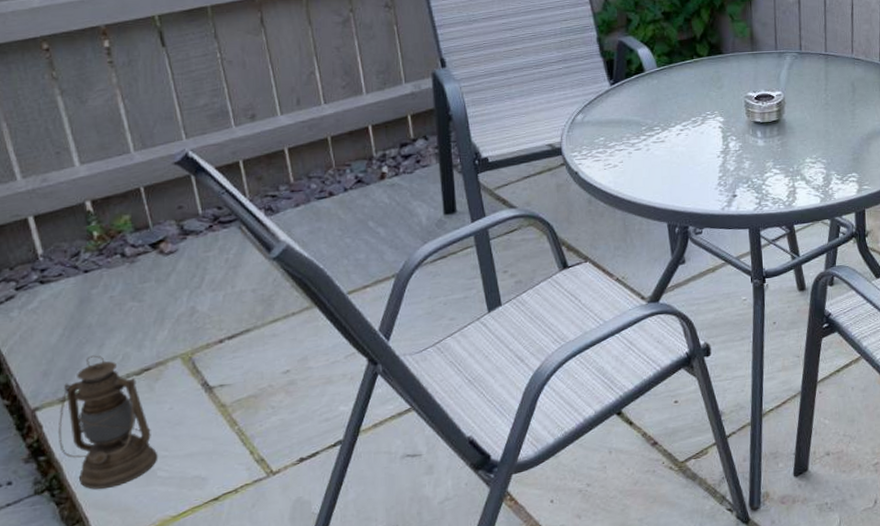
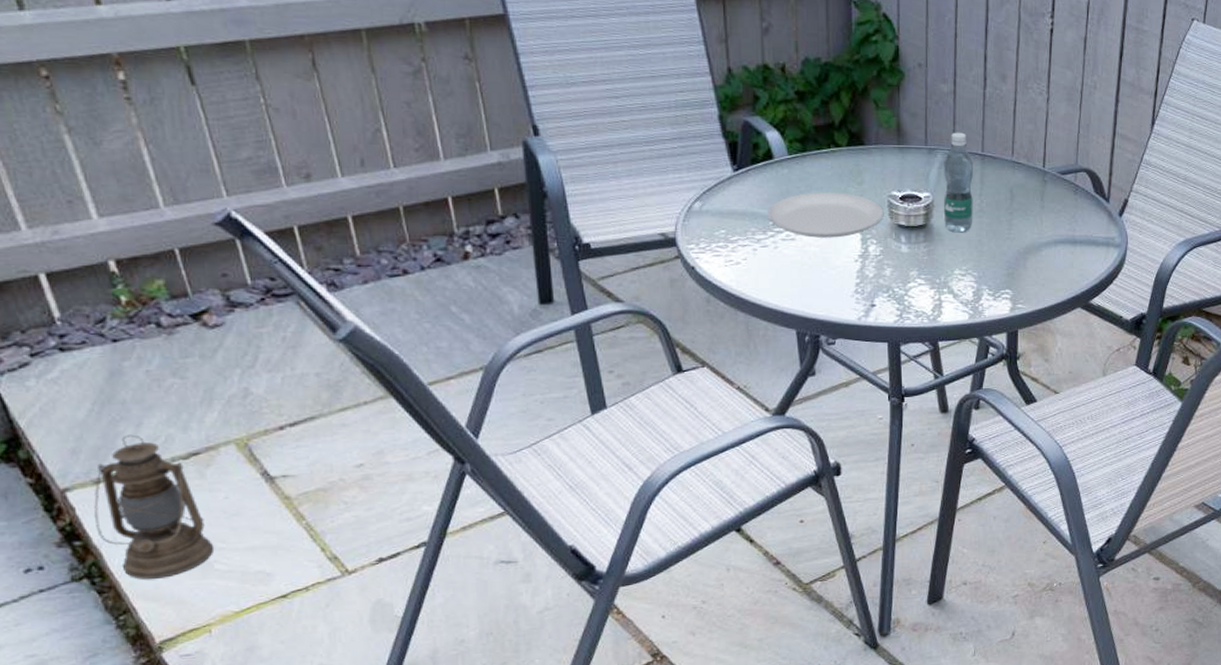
plate: none [640,97,742,139] -> present [767,192,884,238]
bottle: none [792,36,820,125] -> present [944,132,973,233]

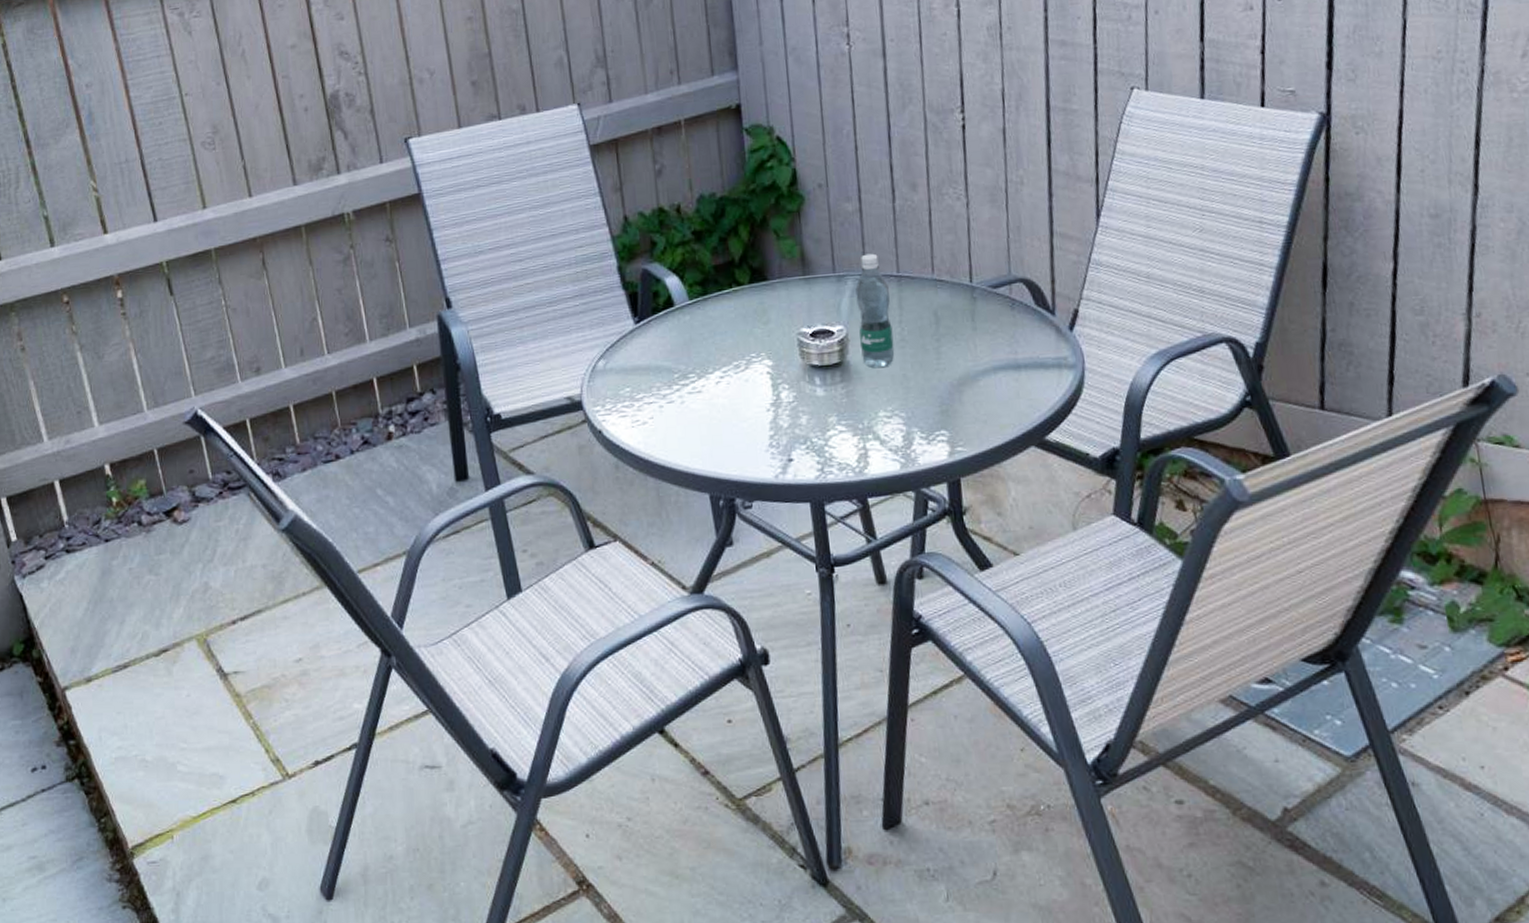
lantern: present [93,434,213,579] -> none [85,632,177,780]
plate: present [767,192,884,238] -> none [671,335,795,388]

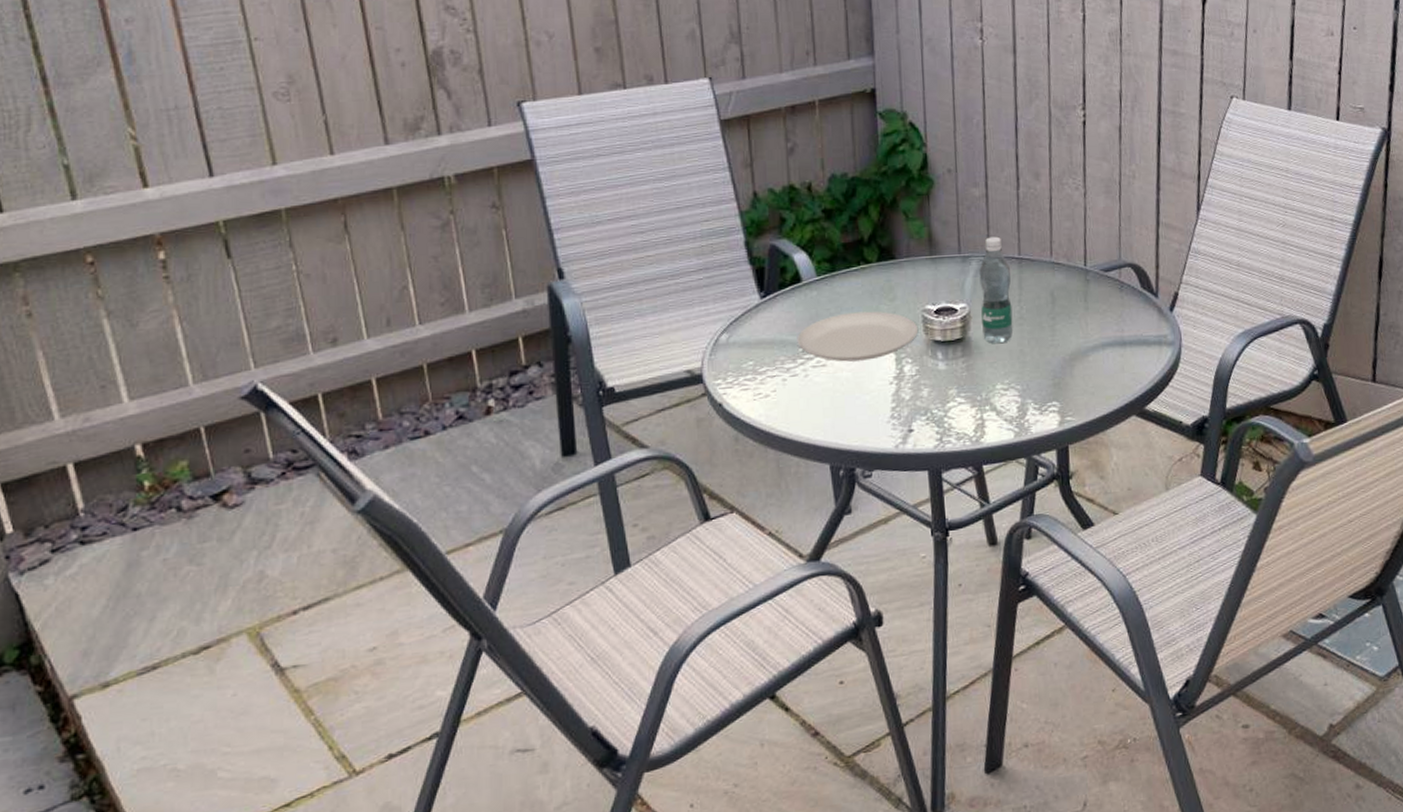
plate: none [671,335,795,388] -> present [797,311,919,362]

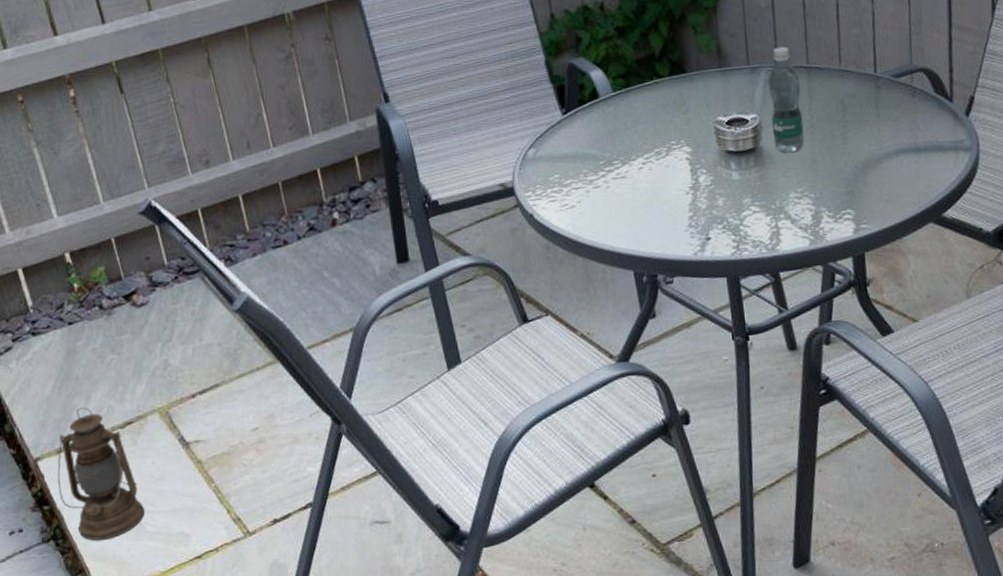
lantern: none [99,630,217,794] -> present [57,407,144,541]
plate: present [797,311,919,362] -> none [597,124,712,174]

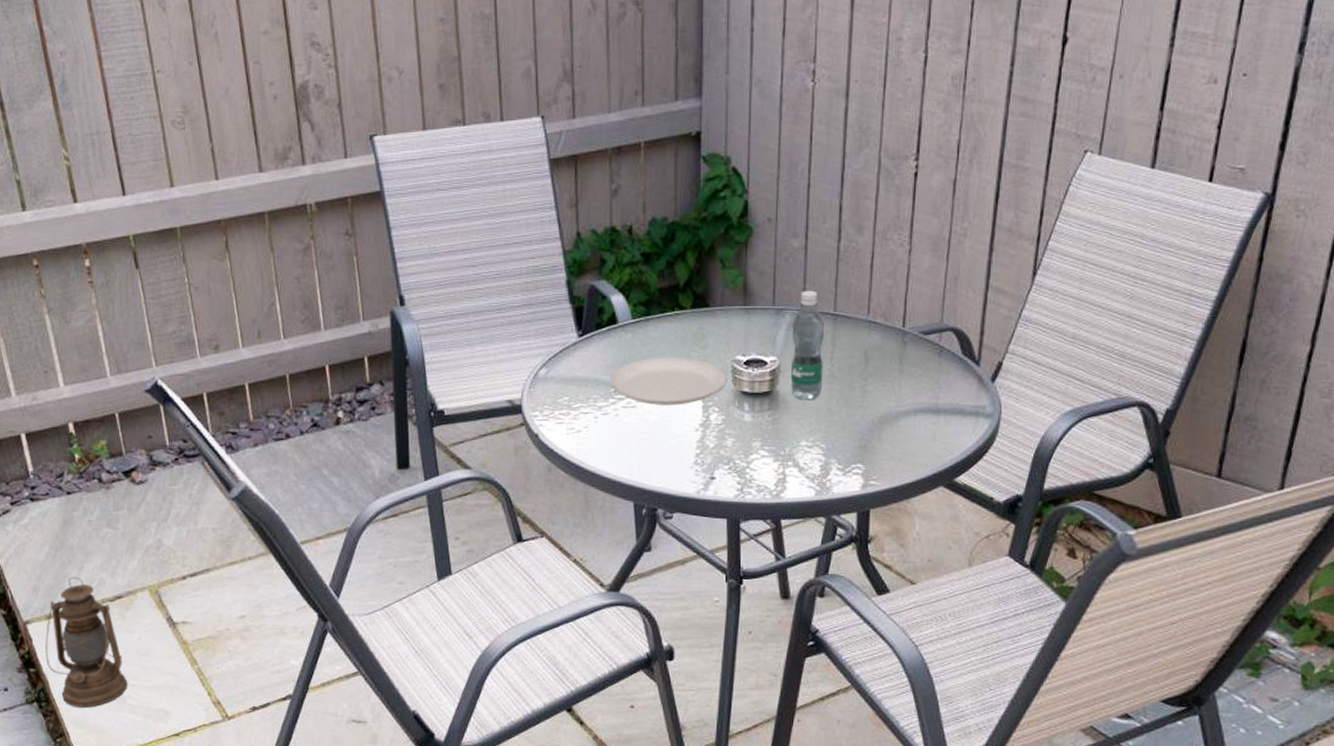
plate: none [597,124,712,174] -> present [610,357,727,405]

